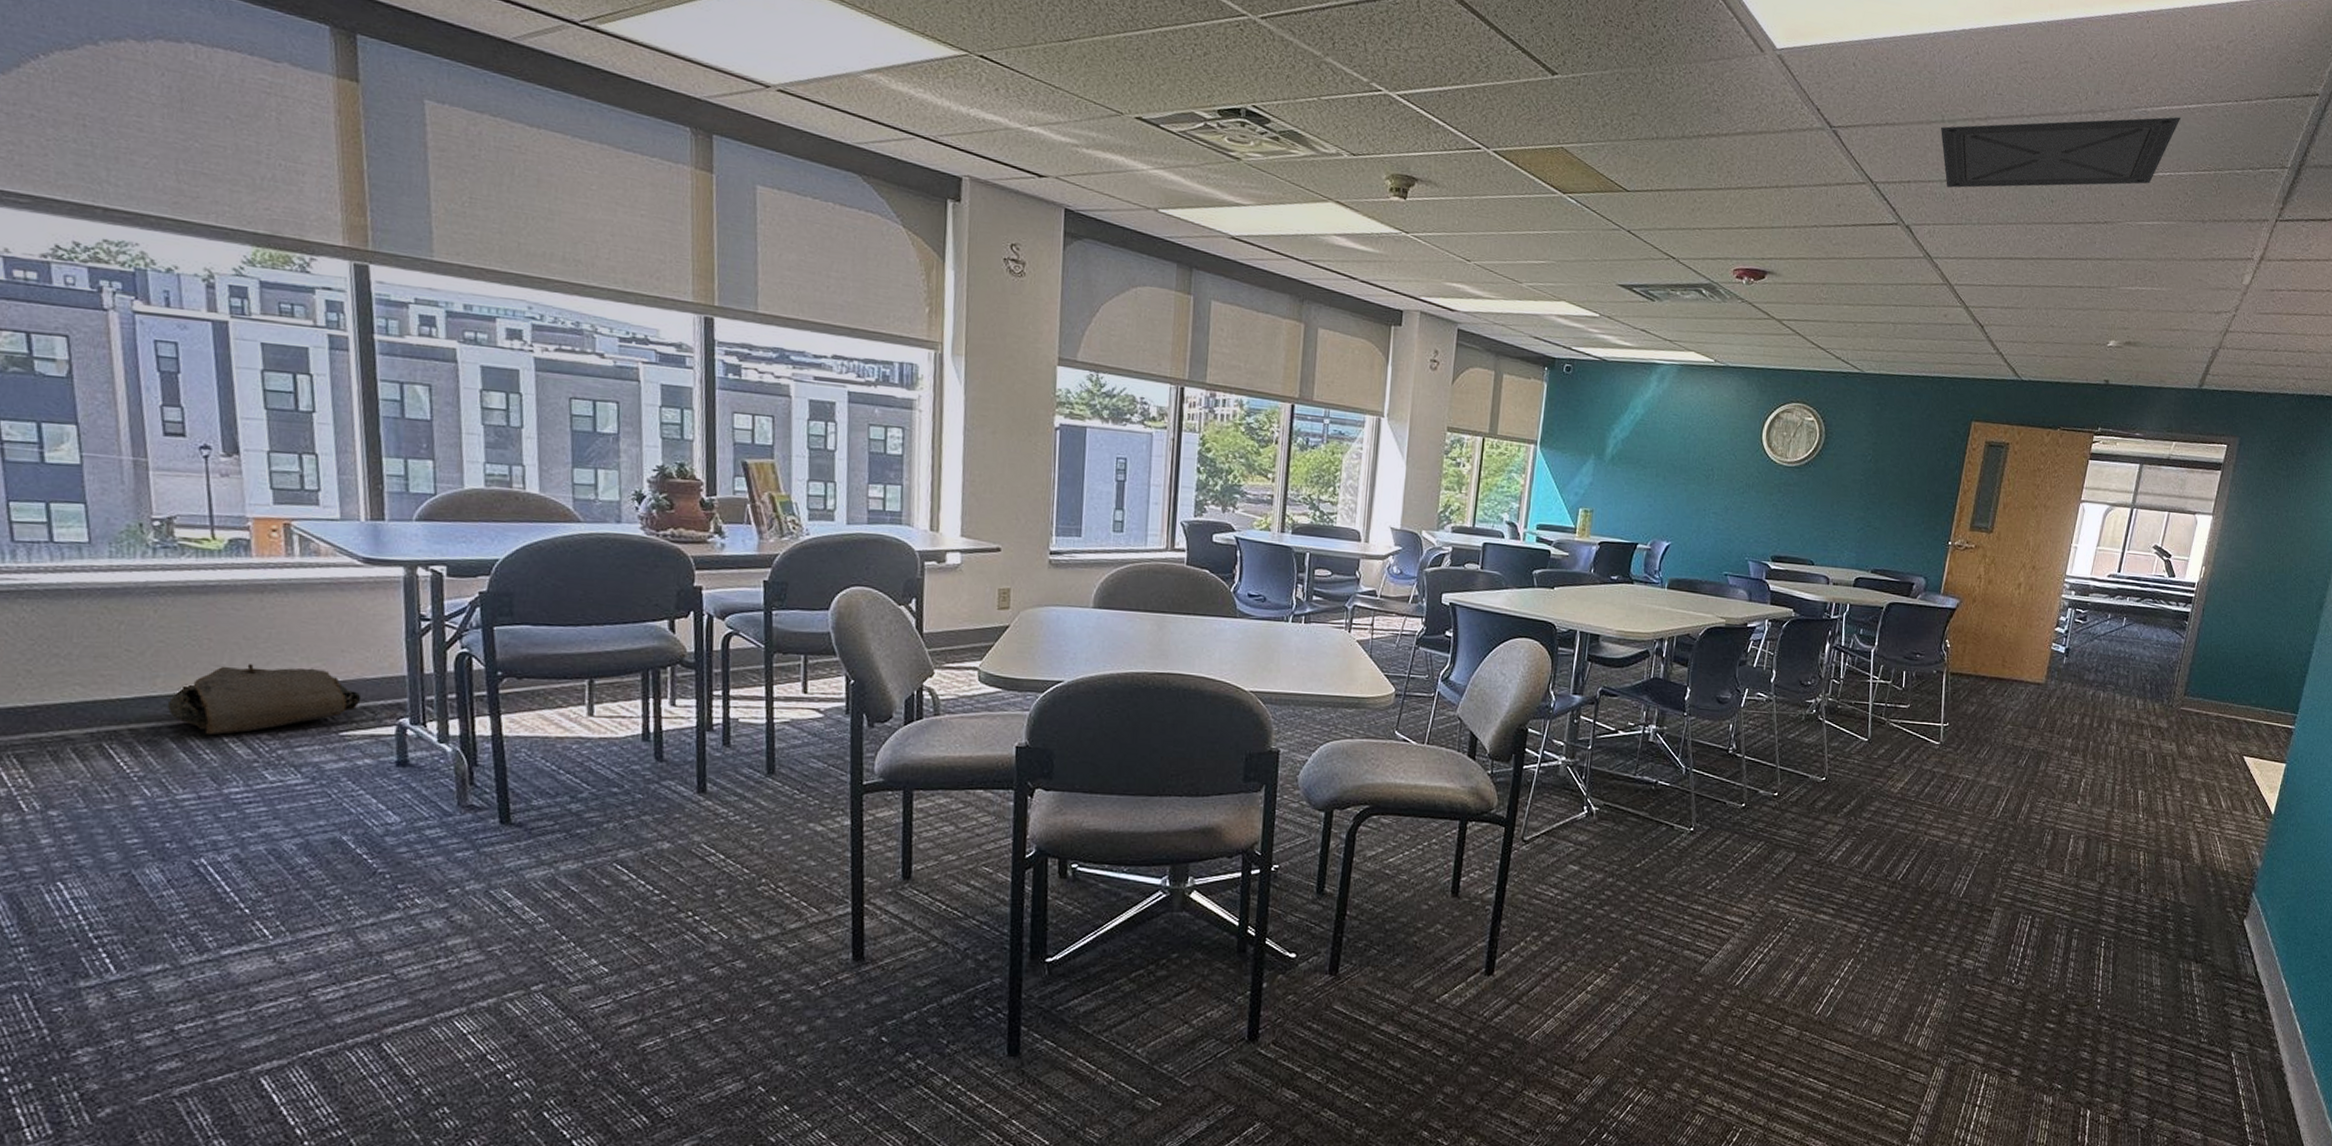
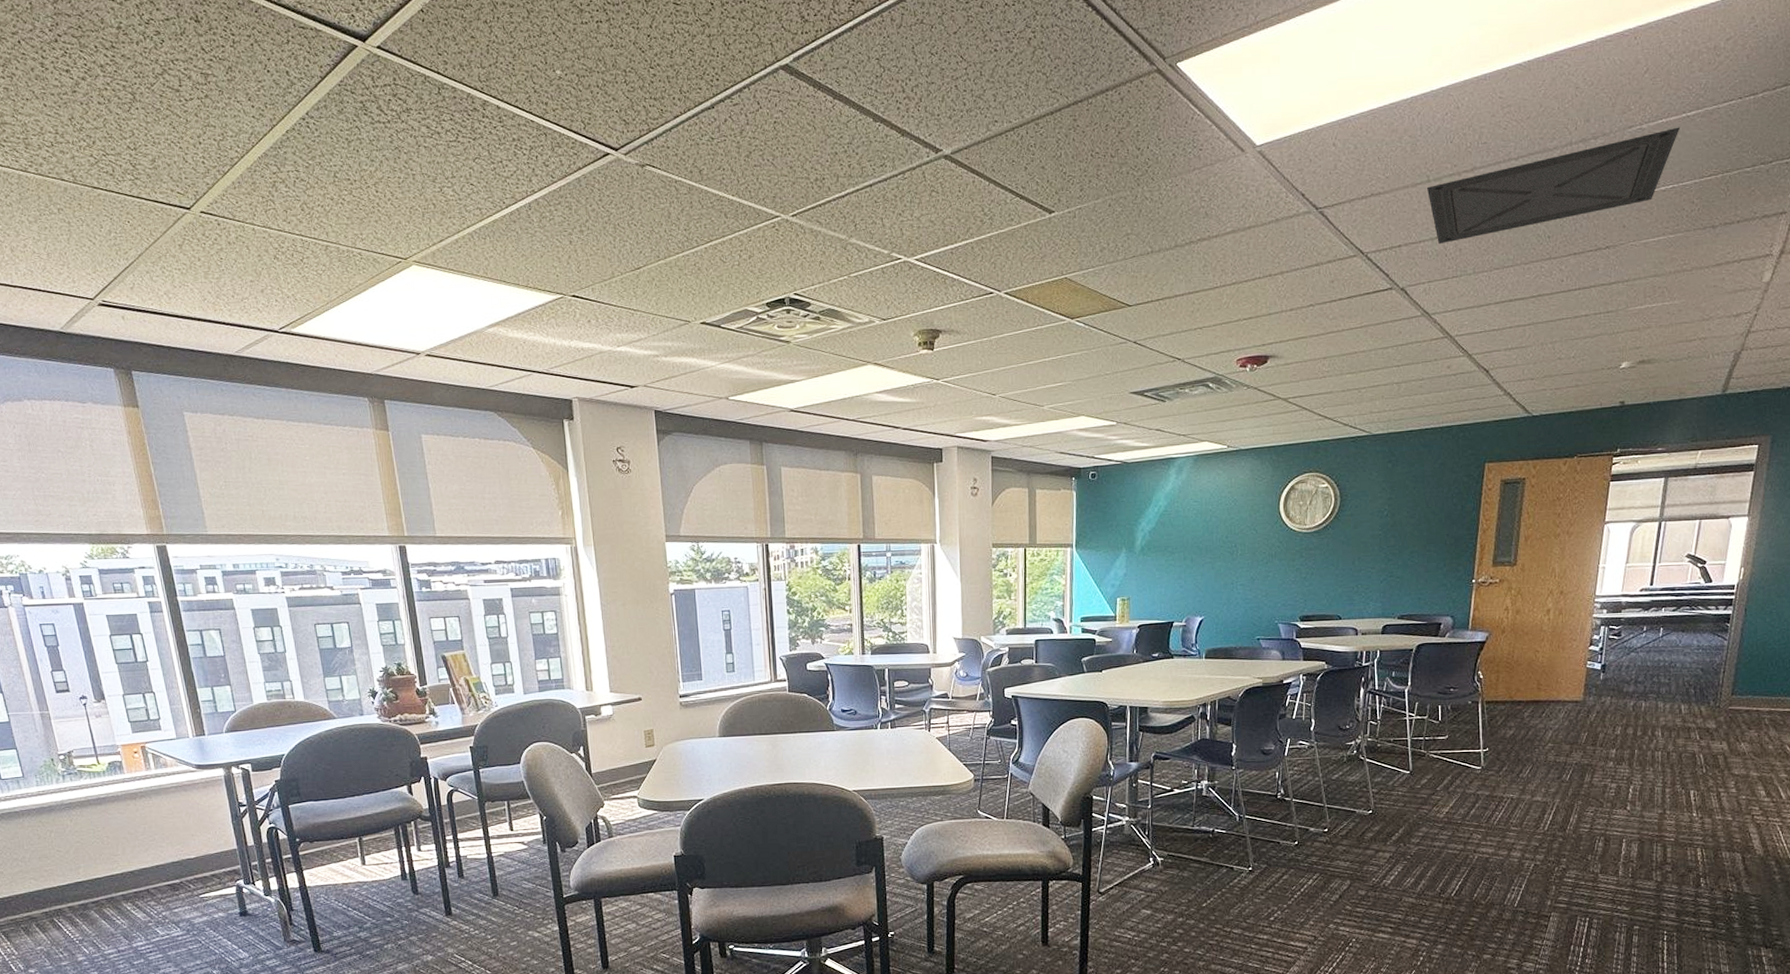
bag: present [167,664,362,735] -> none [88,850,210,905]

